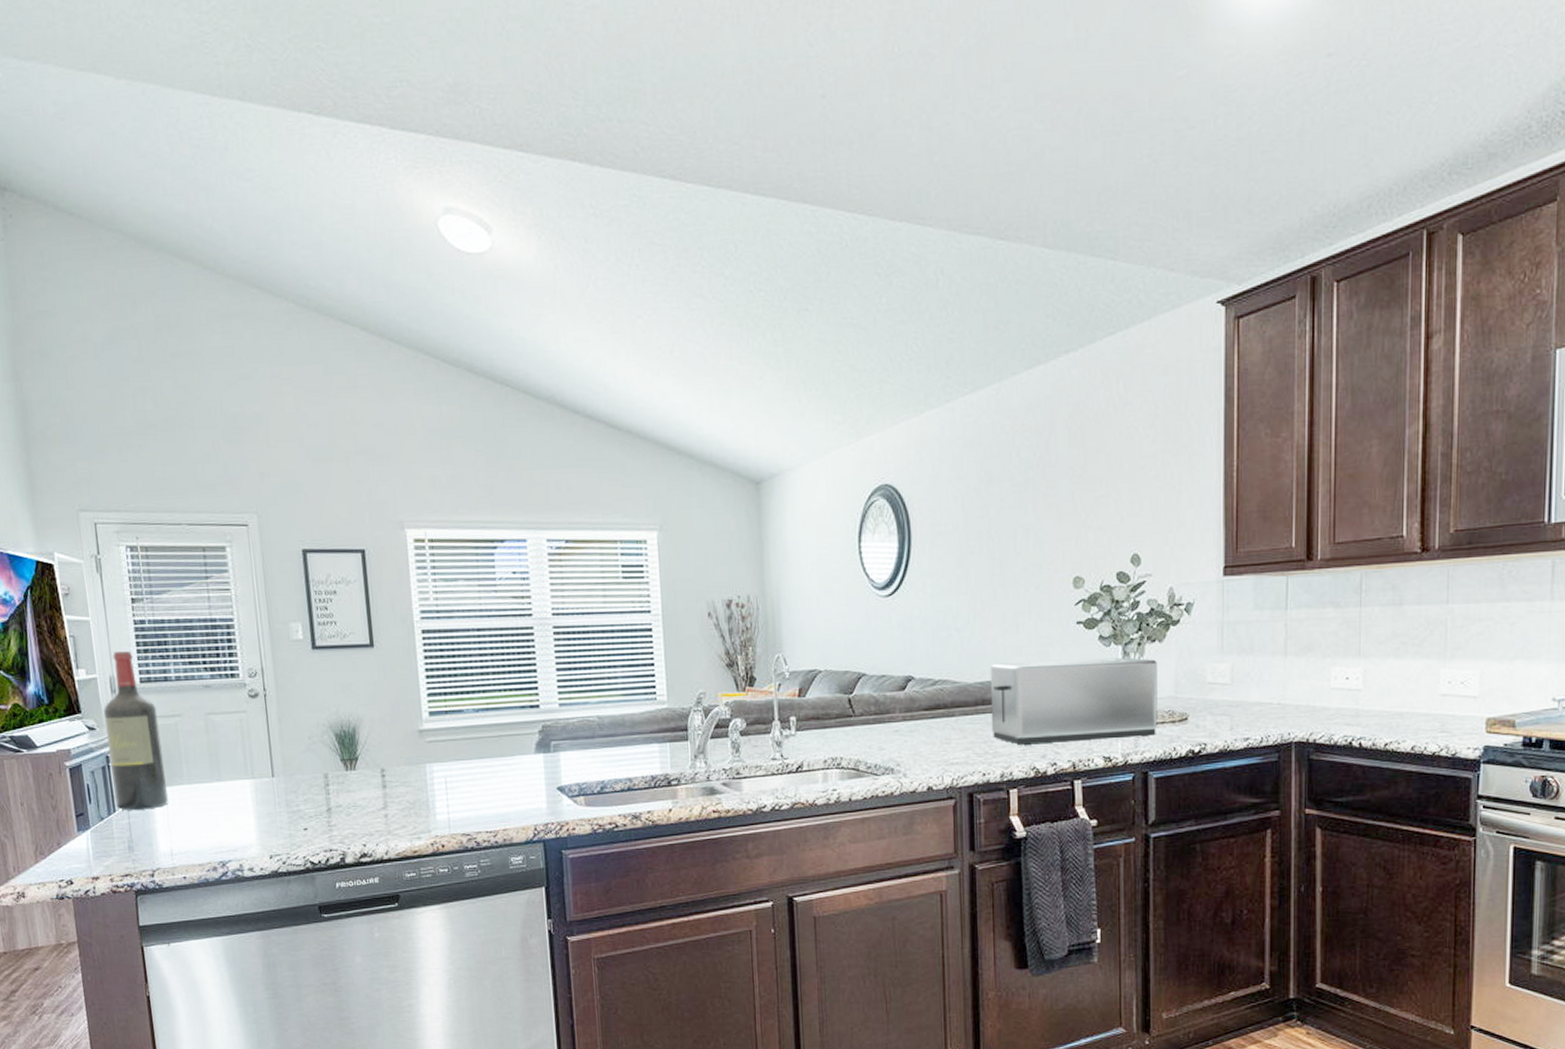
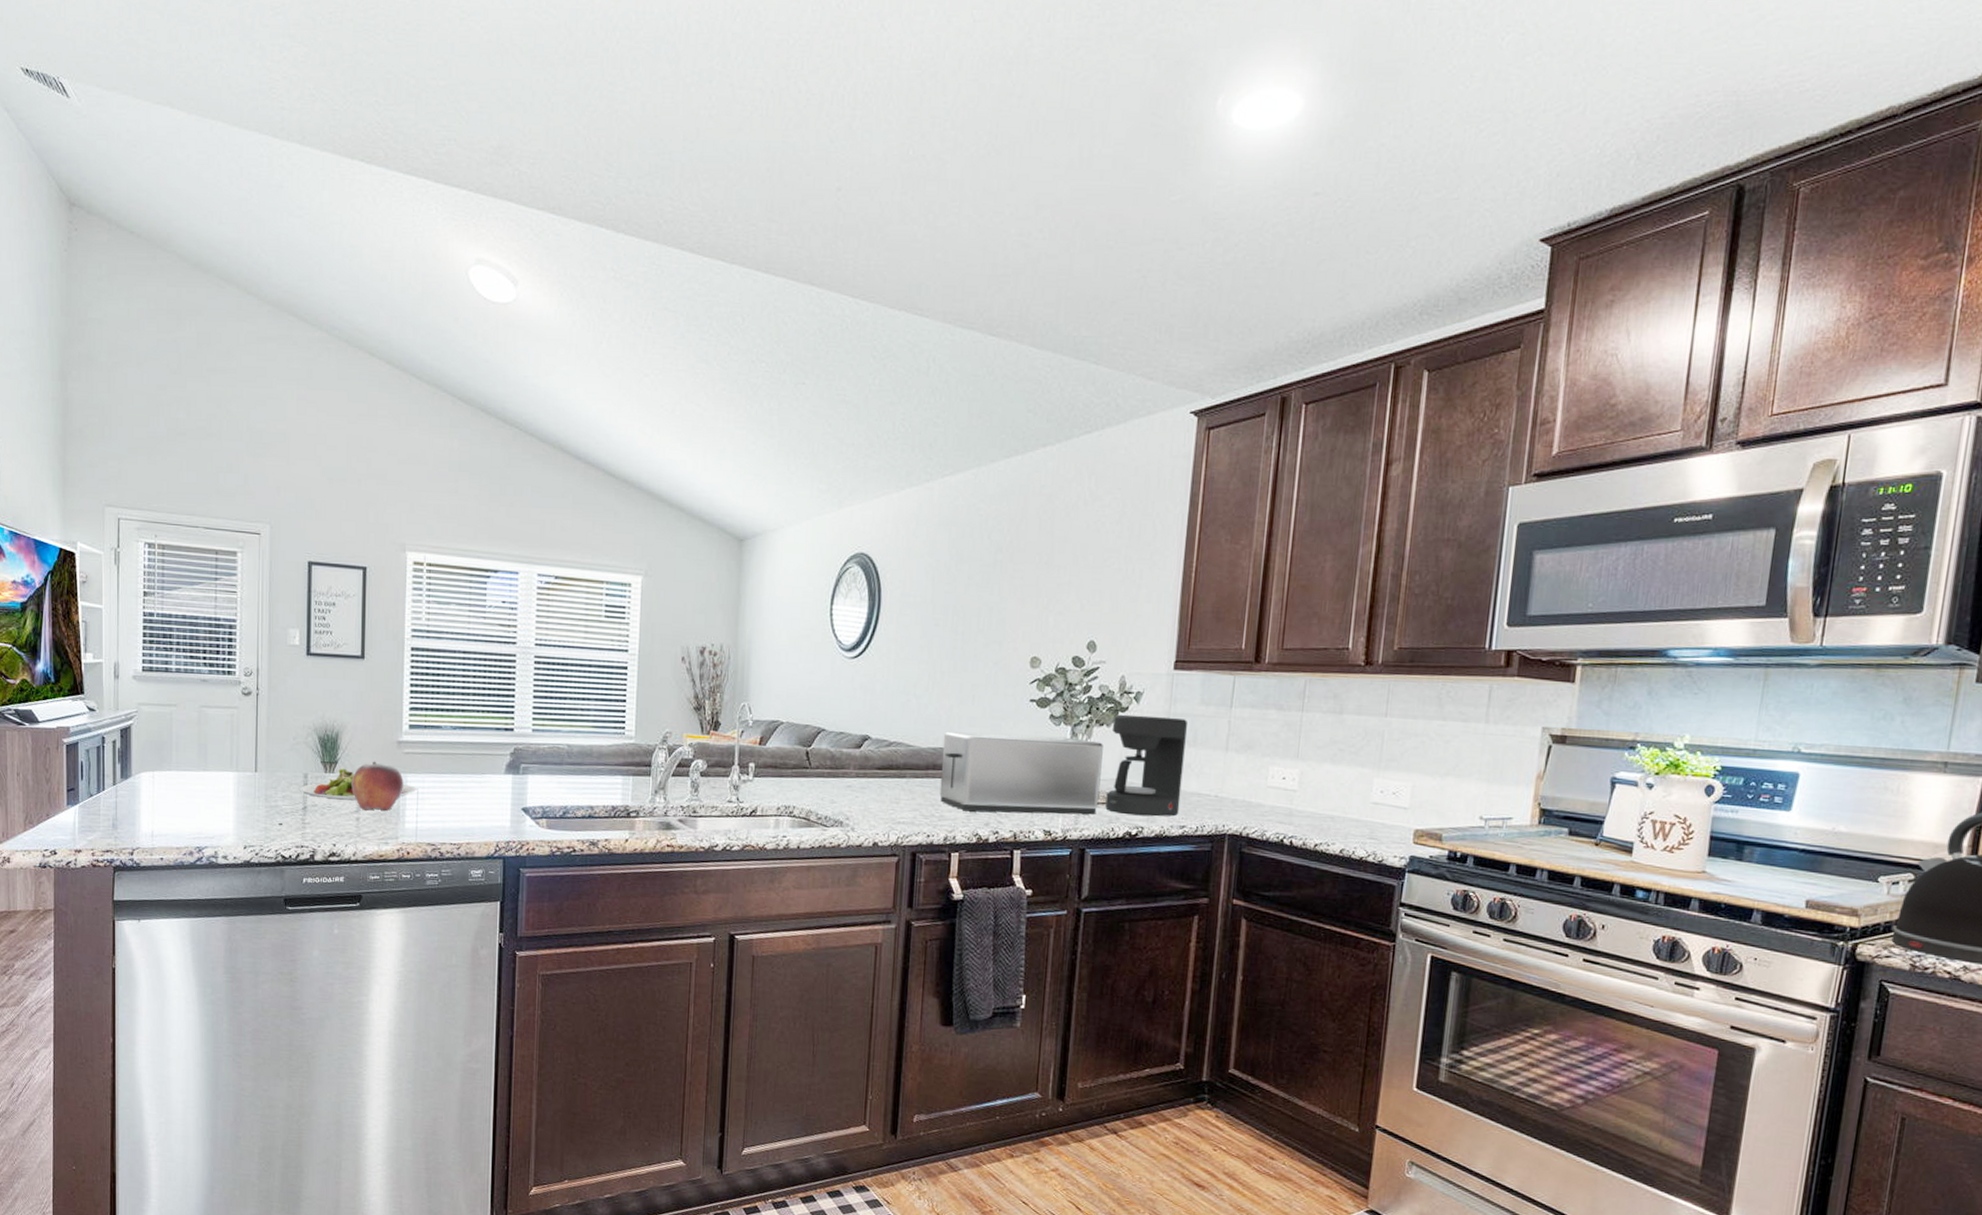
wine bottle: present [103,651,168,810] -> none [104,640,155,791]
salad plate: none [321,764,445,798] -> present [300,768,417,801]
fruit: none [375,753,431,806] -> present [351,761,404,812]
coffee maker: none [1164,626,1242,732] -> present [1105,714,1187,817]

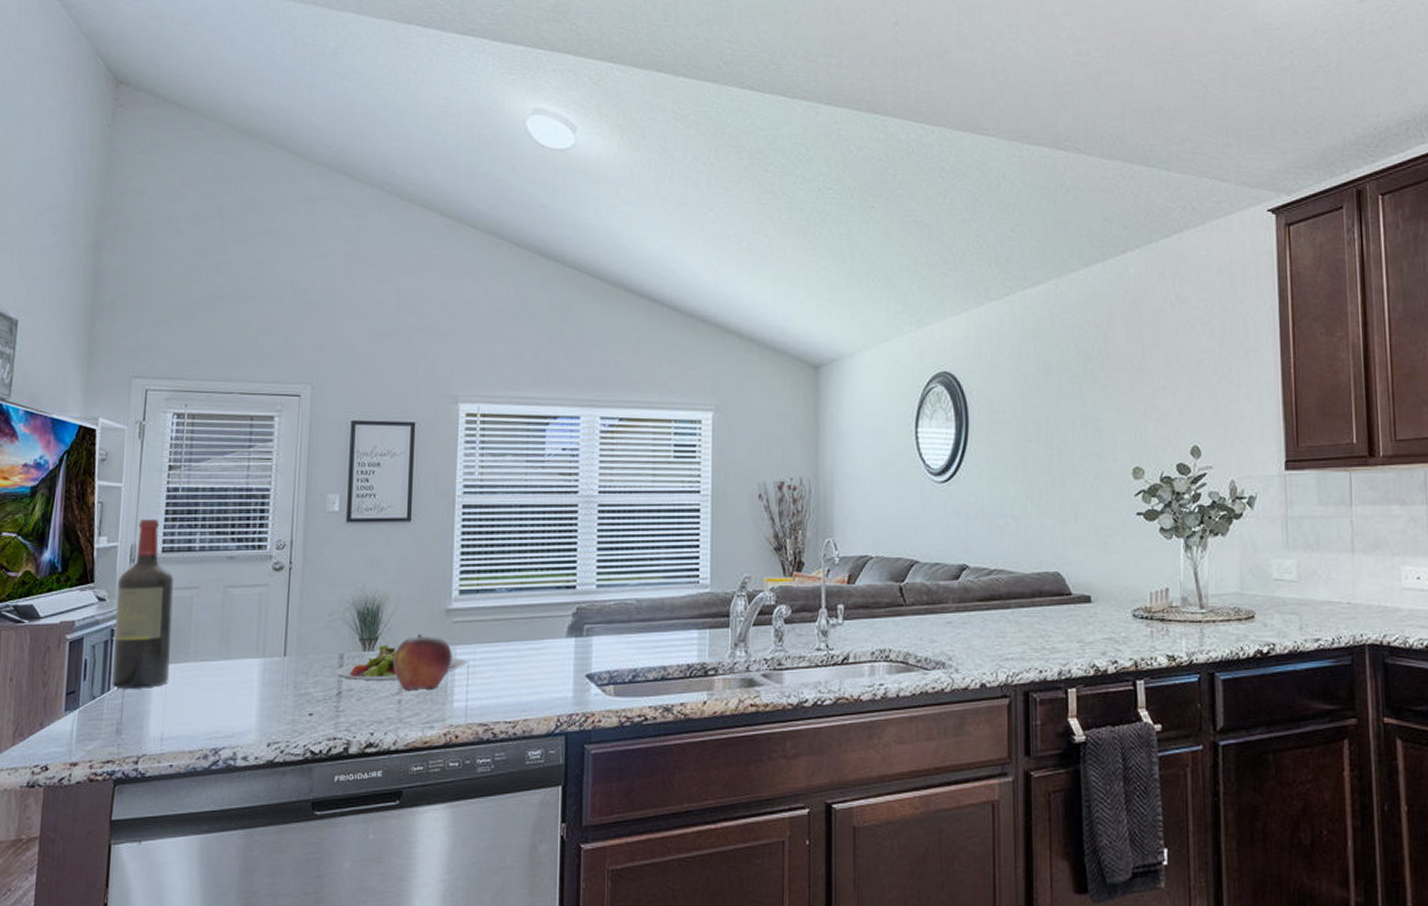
wine bottle: none [104,640,155,791] -> present [112,519,174,689]
toaster: present [939,731,1103,815] -> none [1047,550,1223,641]
coffee maker: present [1105,714,1187,817] -> none [1227,521,1312,631]

